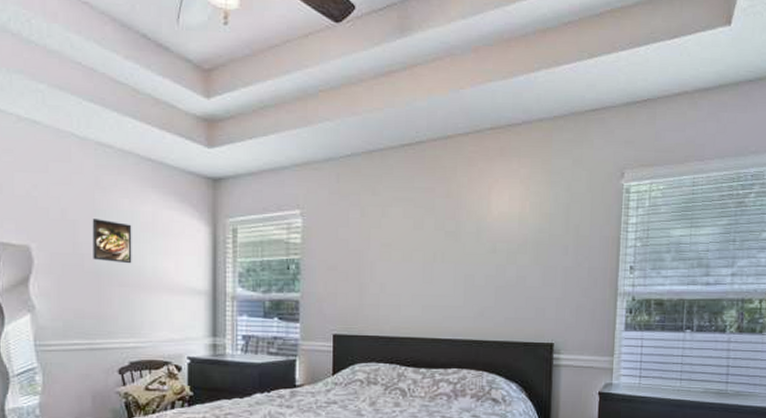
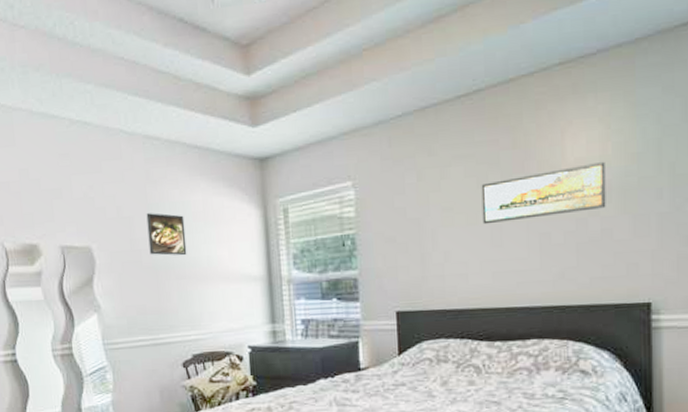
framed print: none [416,217,523,262] -> present [481,161,606,225]

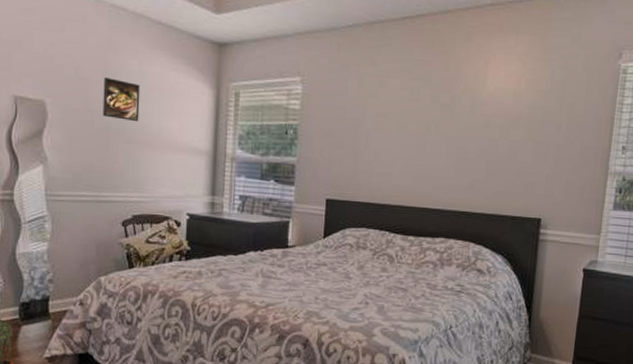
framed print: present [481,161,606,225] -> none [411,93,518,134]

